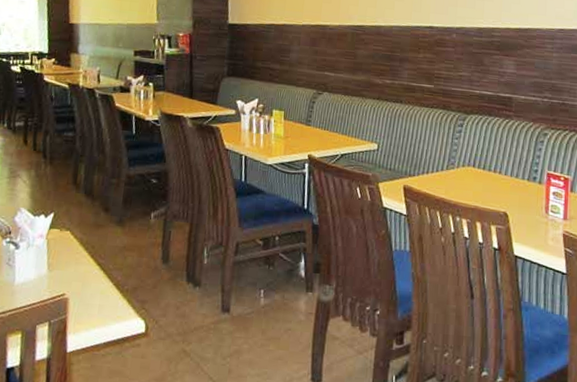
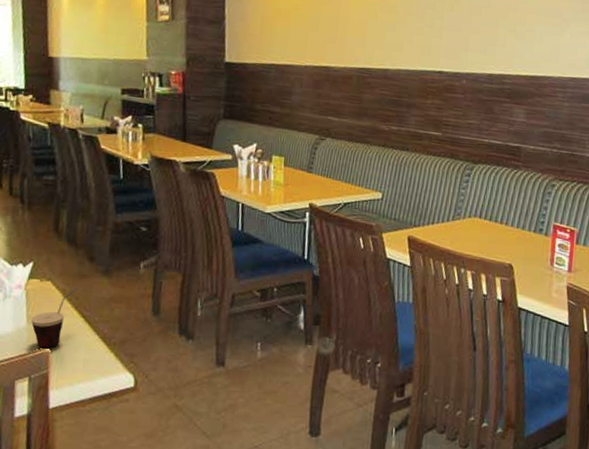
cup: none [51,236,94,295] -> present [30,287,78,349]

